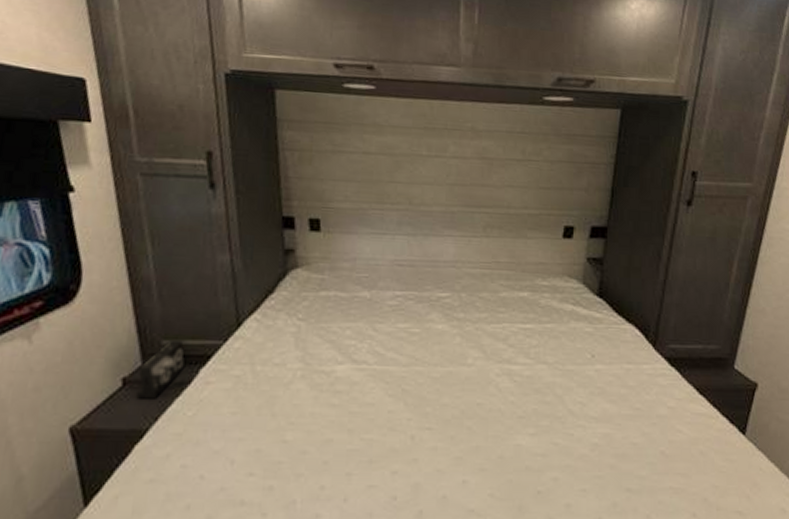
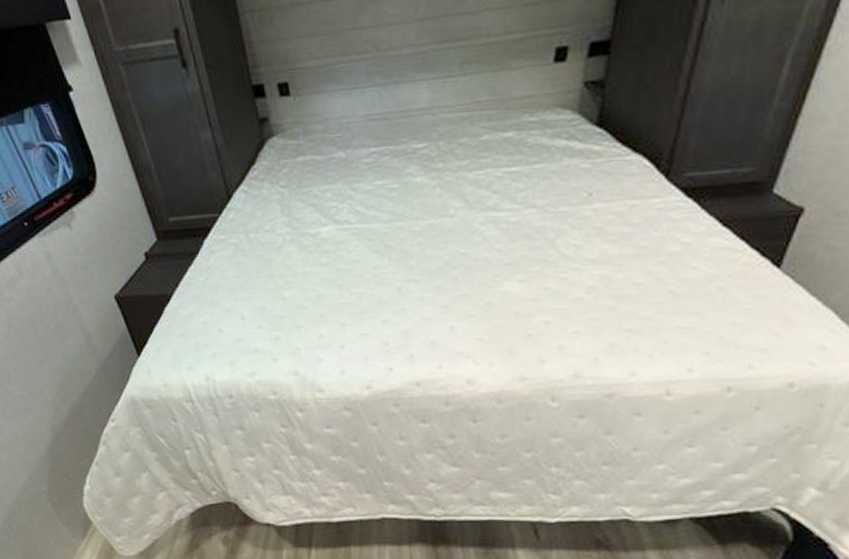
alarm clock: present [135,339,186,401] -> none [156,215,192,270]

